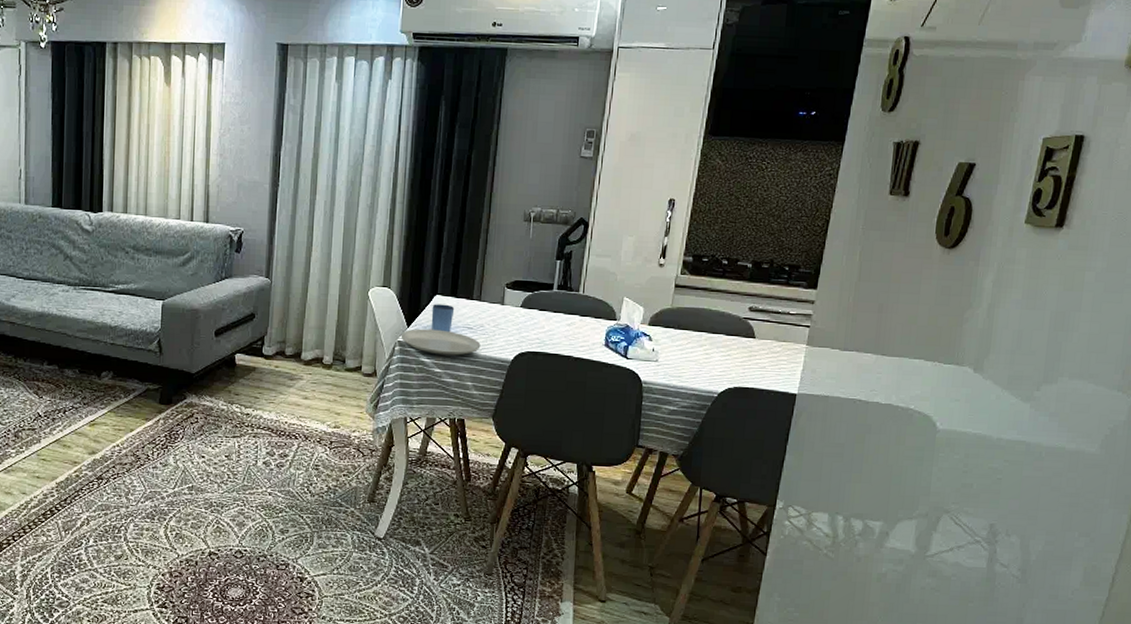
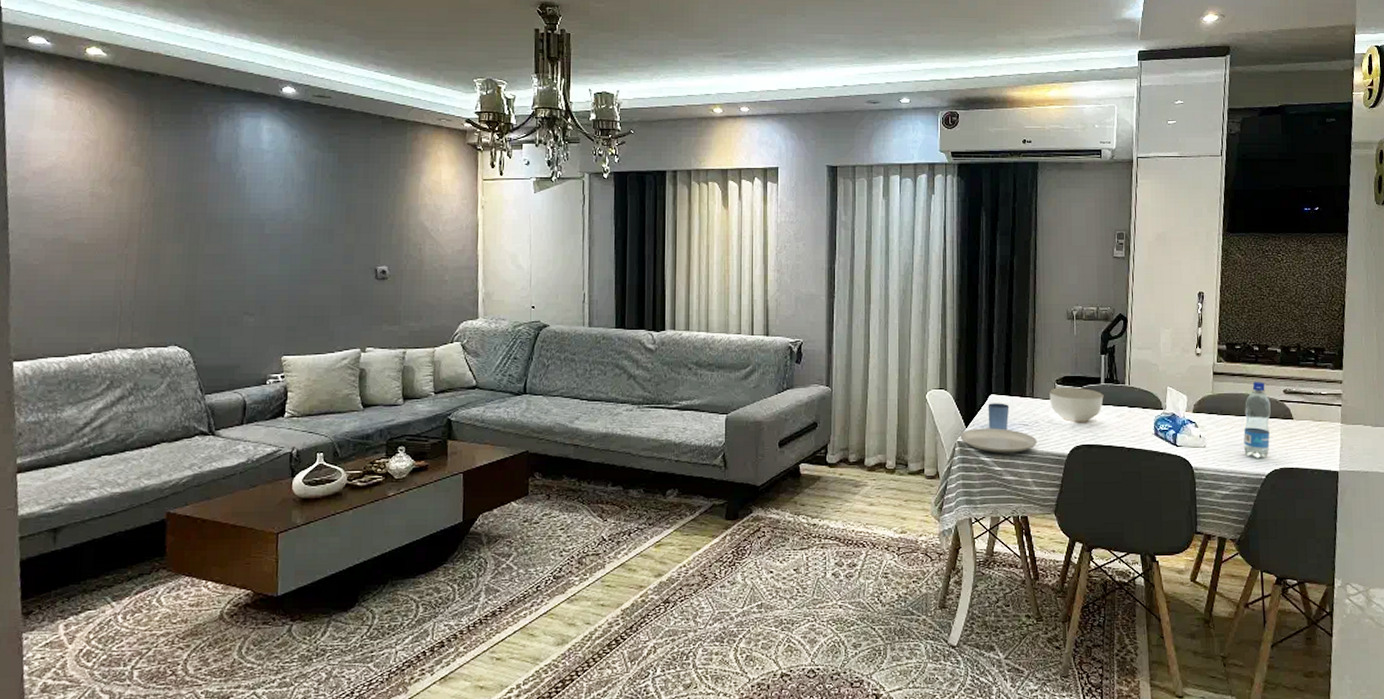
bowl: none [497,291,555,330] -> present [1049,387,1104,423]
bottle: none [697,297,733,376] -> present [1243,382,1271,458]

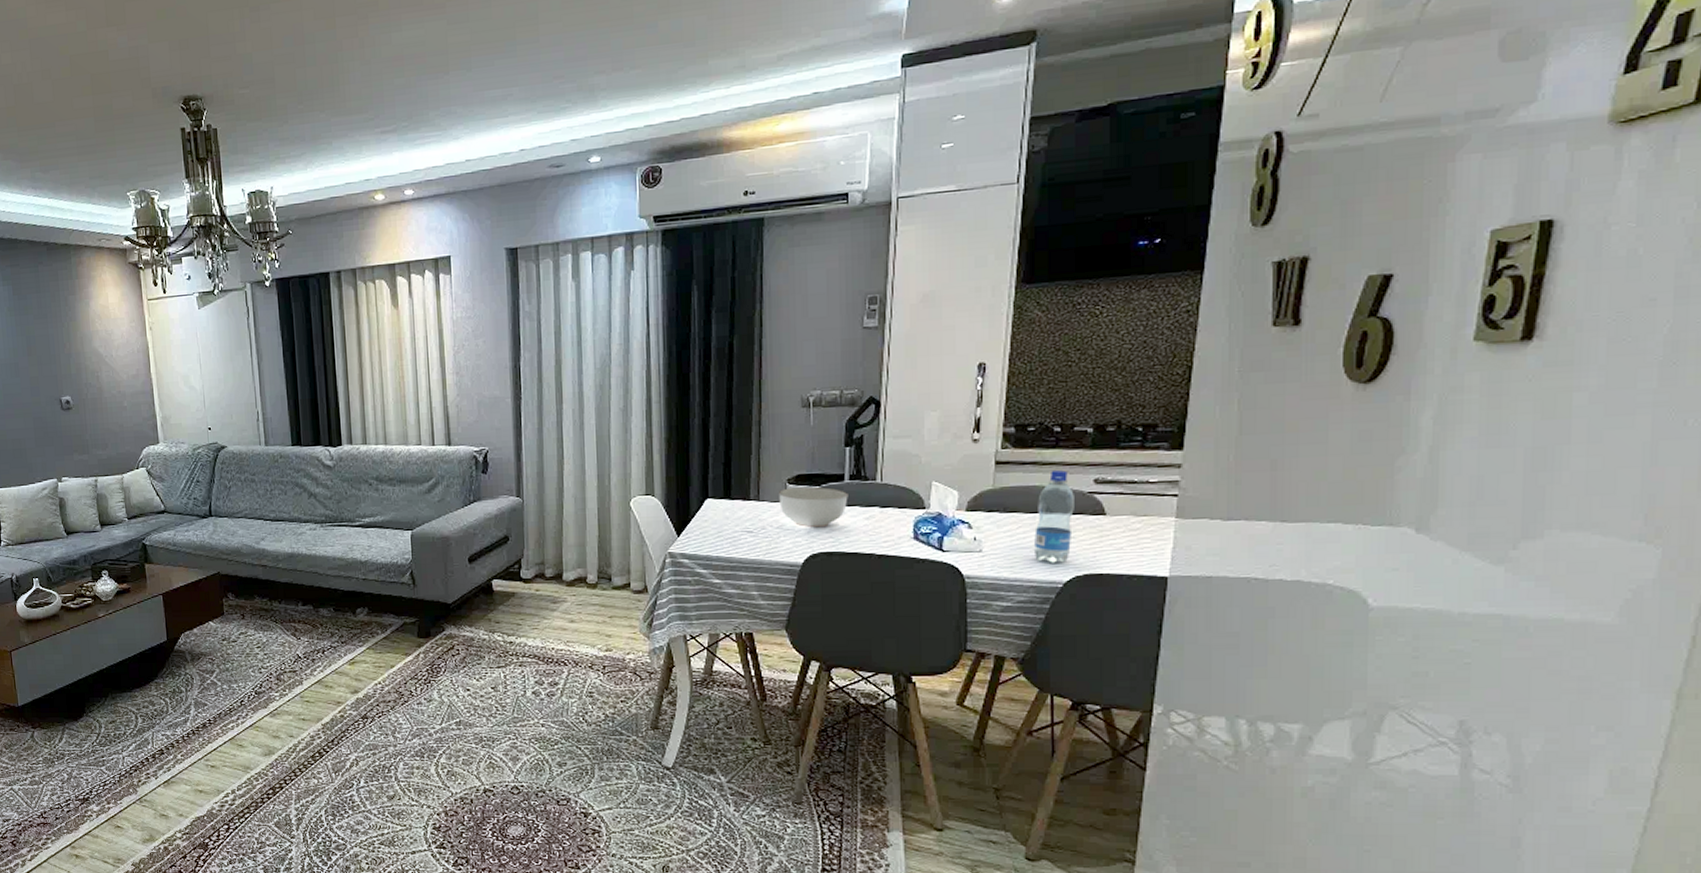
plate: present [960,428,1037,453] -> none [671,536,764,564]
mug: present [988,403,1010,430] -> none [703,508,730,539]

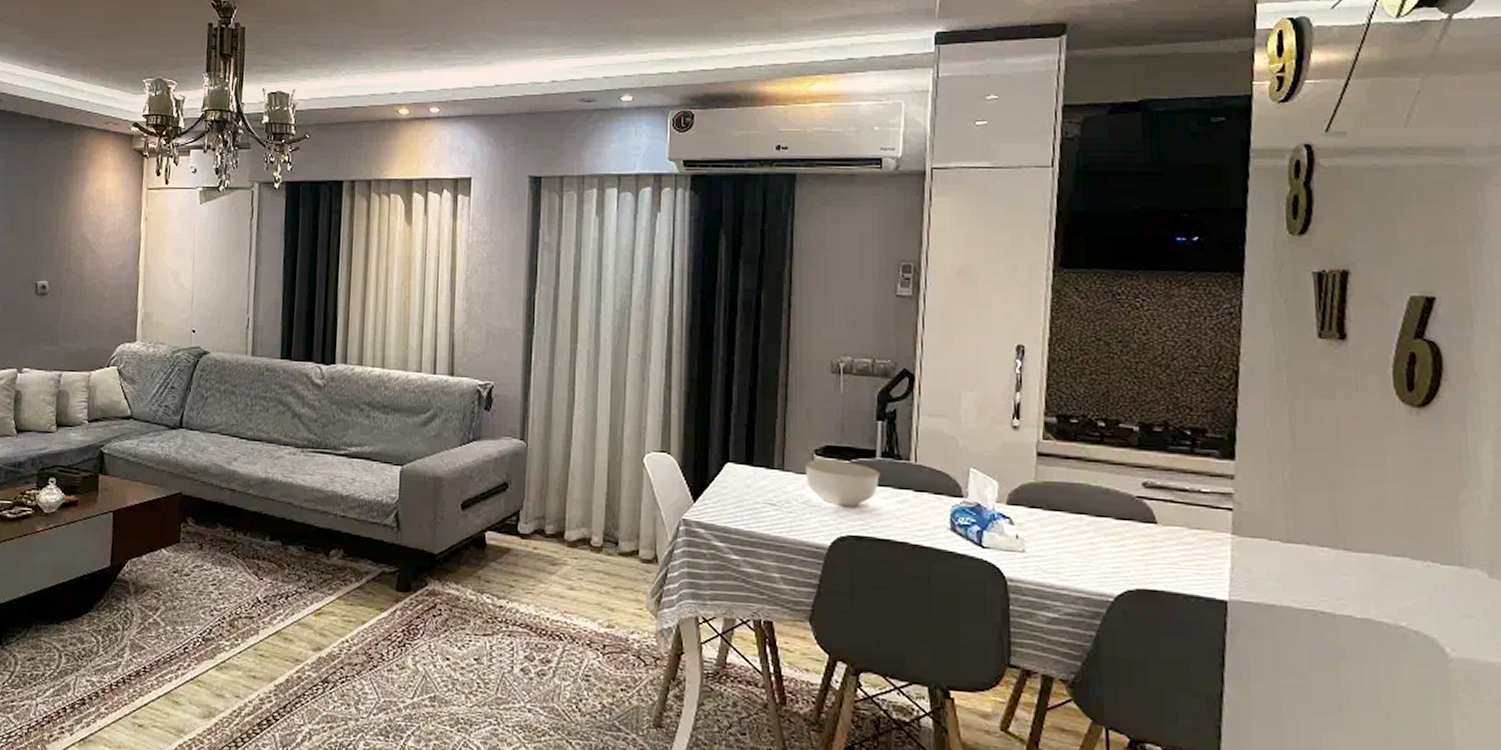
bottle: present [1033,470,1074,563] -> none [1080,469,1123,574]

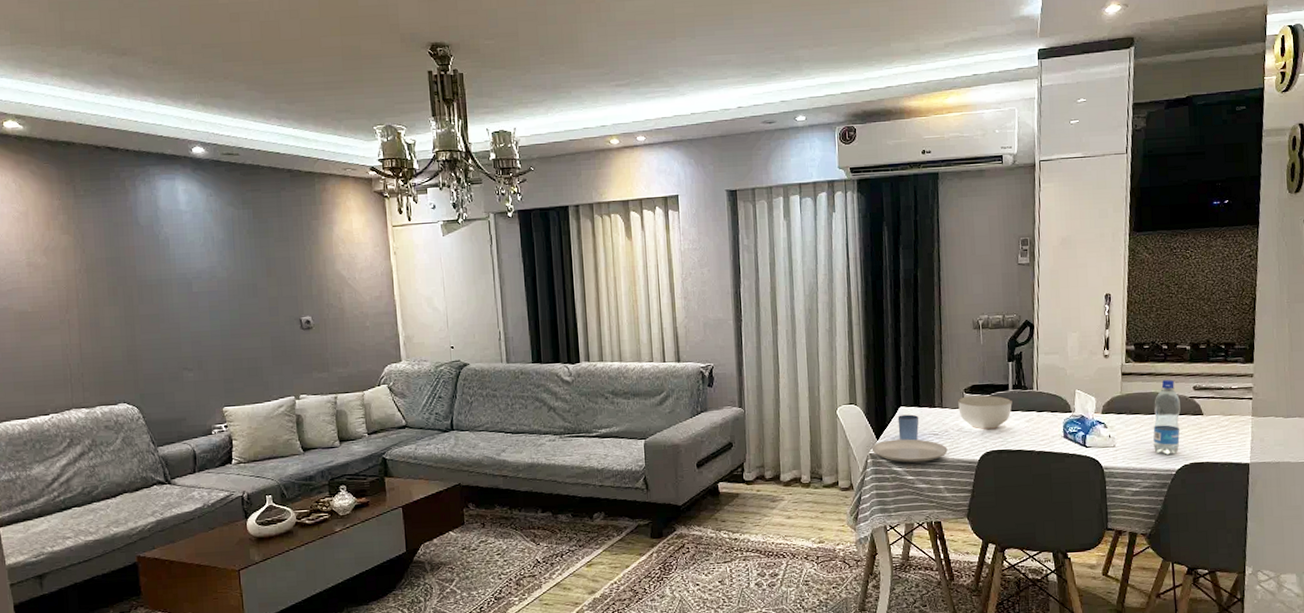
plate: none [686,504,788,539] -> present [871,439,948,463]
mug: none [723,473,752,510] -> present [897,414,919,441]
bottle: none [1080,469,1123,574] -> present [1152,380,1181,455]

